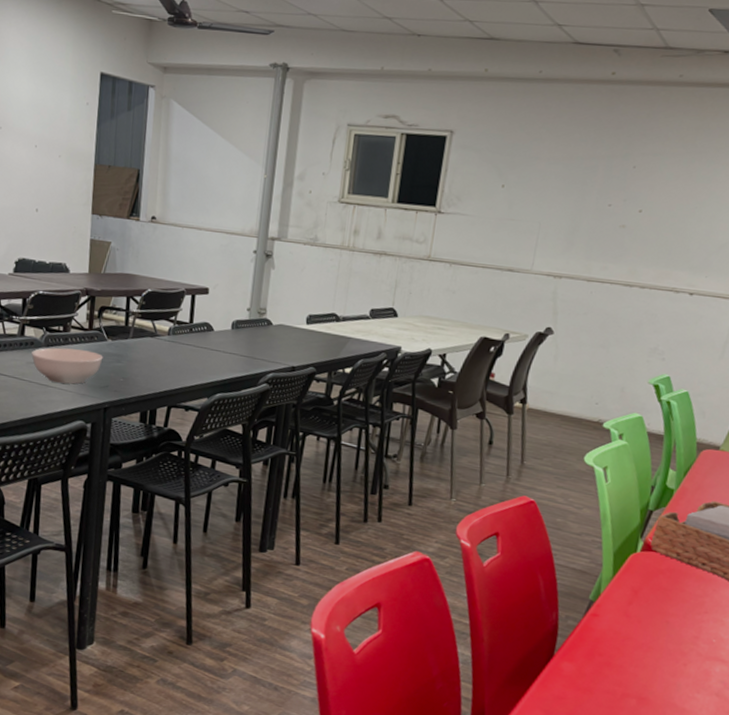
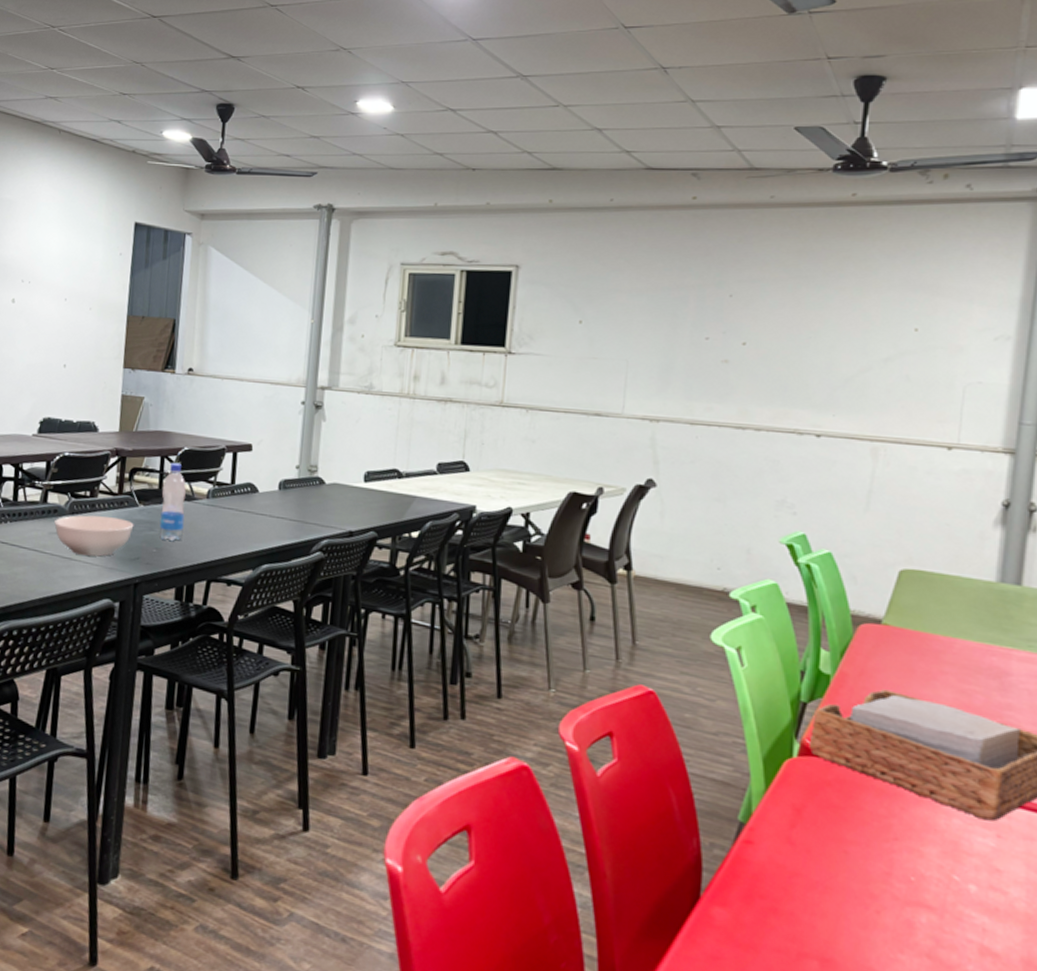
bottle: none [125,302,150,373] -> present [159,462,186,542]

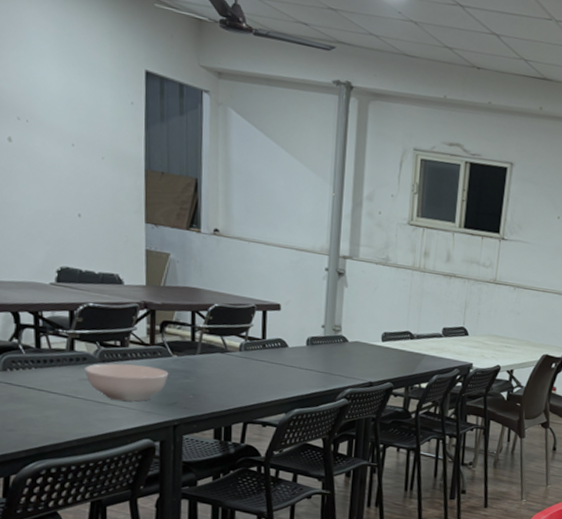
bottle: present [159,462,186,542] -> none [194,317,219,389]

